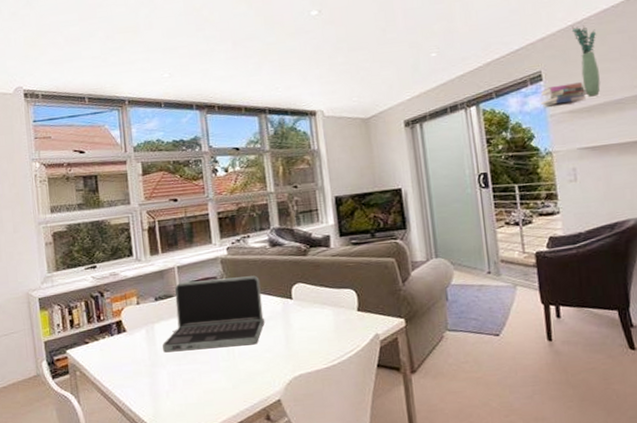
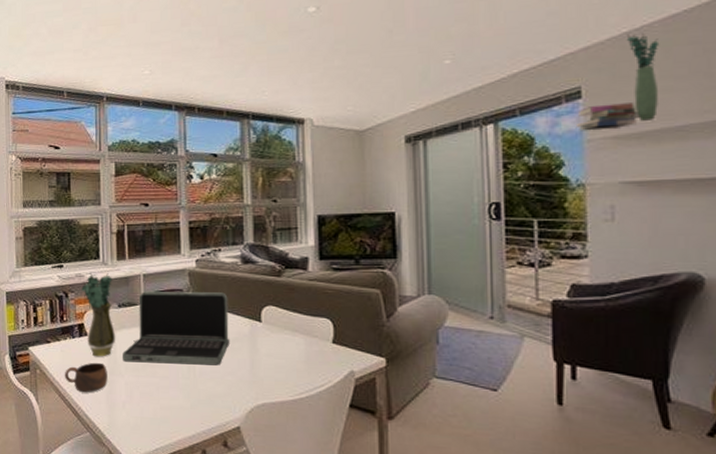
cup: none [106,356,150,388] -> present [65,362,108,392]
vase: none [117,269,155,351] -> present [81,272,116,357]

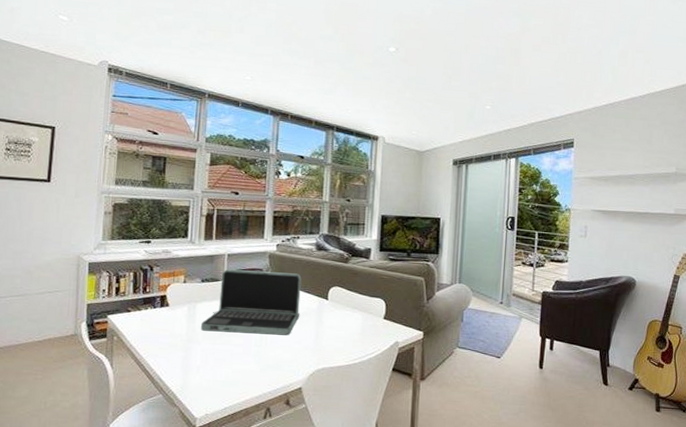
cup: present [65,362,108,392] -> none [142,330,185,358]
vase: present [81,272,116,357] -> none [167,249,198,326]
books: present [577,103,637,131] -> none [569,153,606,172]
vase: present [626,33,660,121] -> none [604,107,624,169]

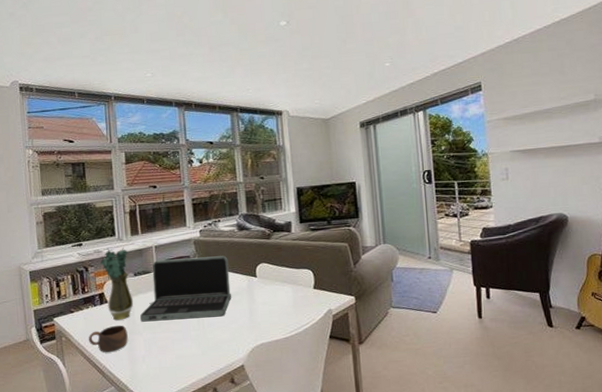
cup: none [142,330,185,358] -> present [89,325,128,352]
vase: none [167,249,198,326] -> present [100,247,134,321]

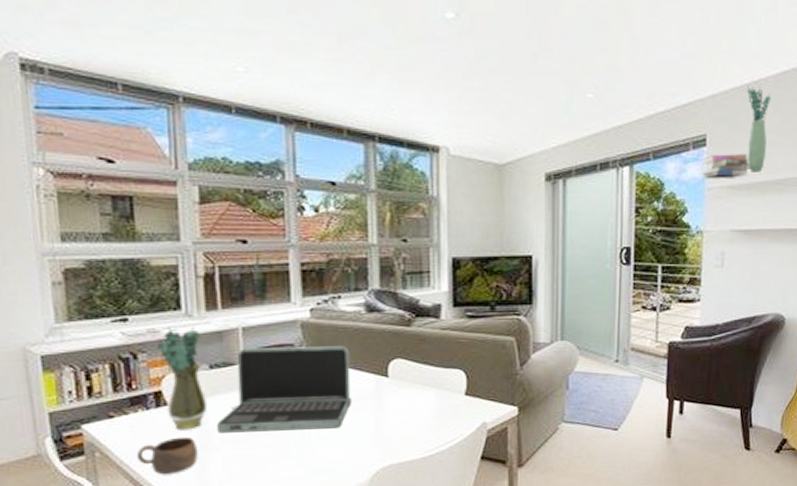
books: none [480,93,519,115] -> present [700,154,748,180]
vase: none [508,43,532,106] -> present [746,86,772,173]

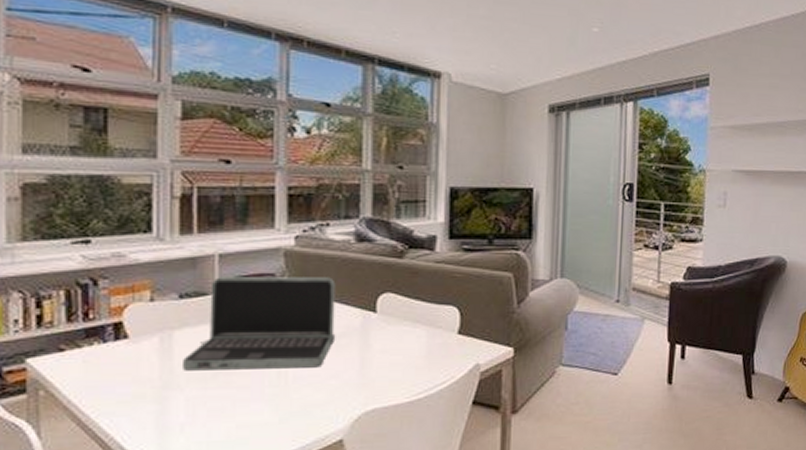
cup: present [137,436,198,474] -> none [88,374,158,416]
vase: present [156,326,208,430] -> none [121,250,174,367]
books: present [700,154,748,180] -> none [703,94,750,119]
vase: present [746,86,772,173] -> none [748,29,773,114]

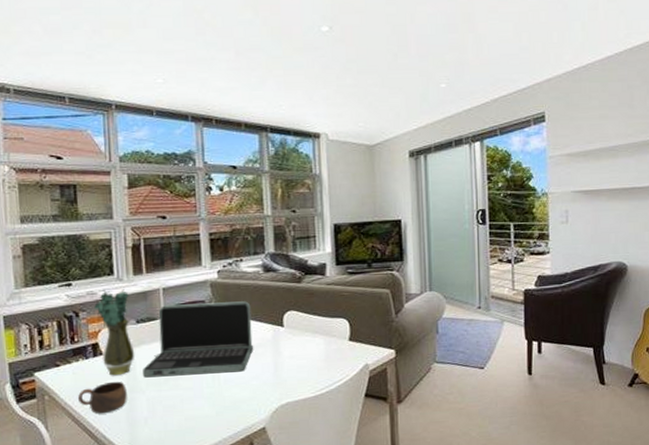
cup: none [88,374,158,416] -> present [78,381,127,413]
vase: none [121,250,174,367] -> present [94,289,135,376]

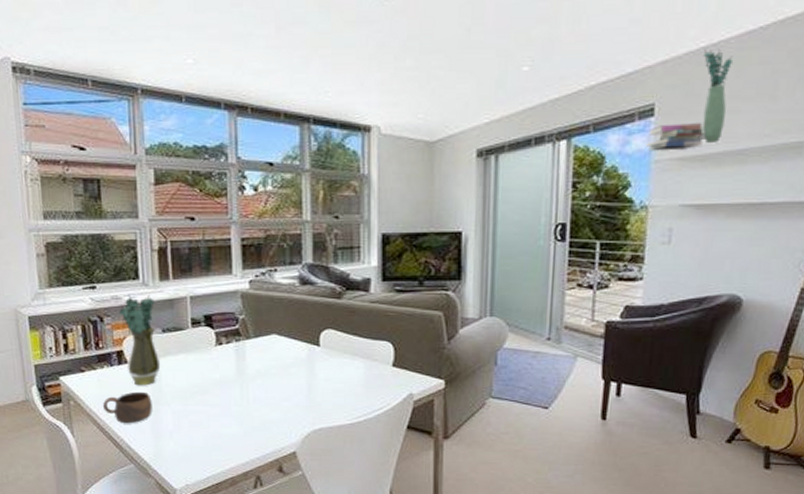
laptop: present [143,301,254,378] -> none [168,315,287,392]
books: none [542,127,583,149] -> present [647,123,703,151]
vase: none [576,70,600,142] -> present [702,49,734,143]

